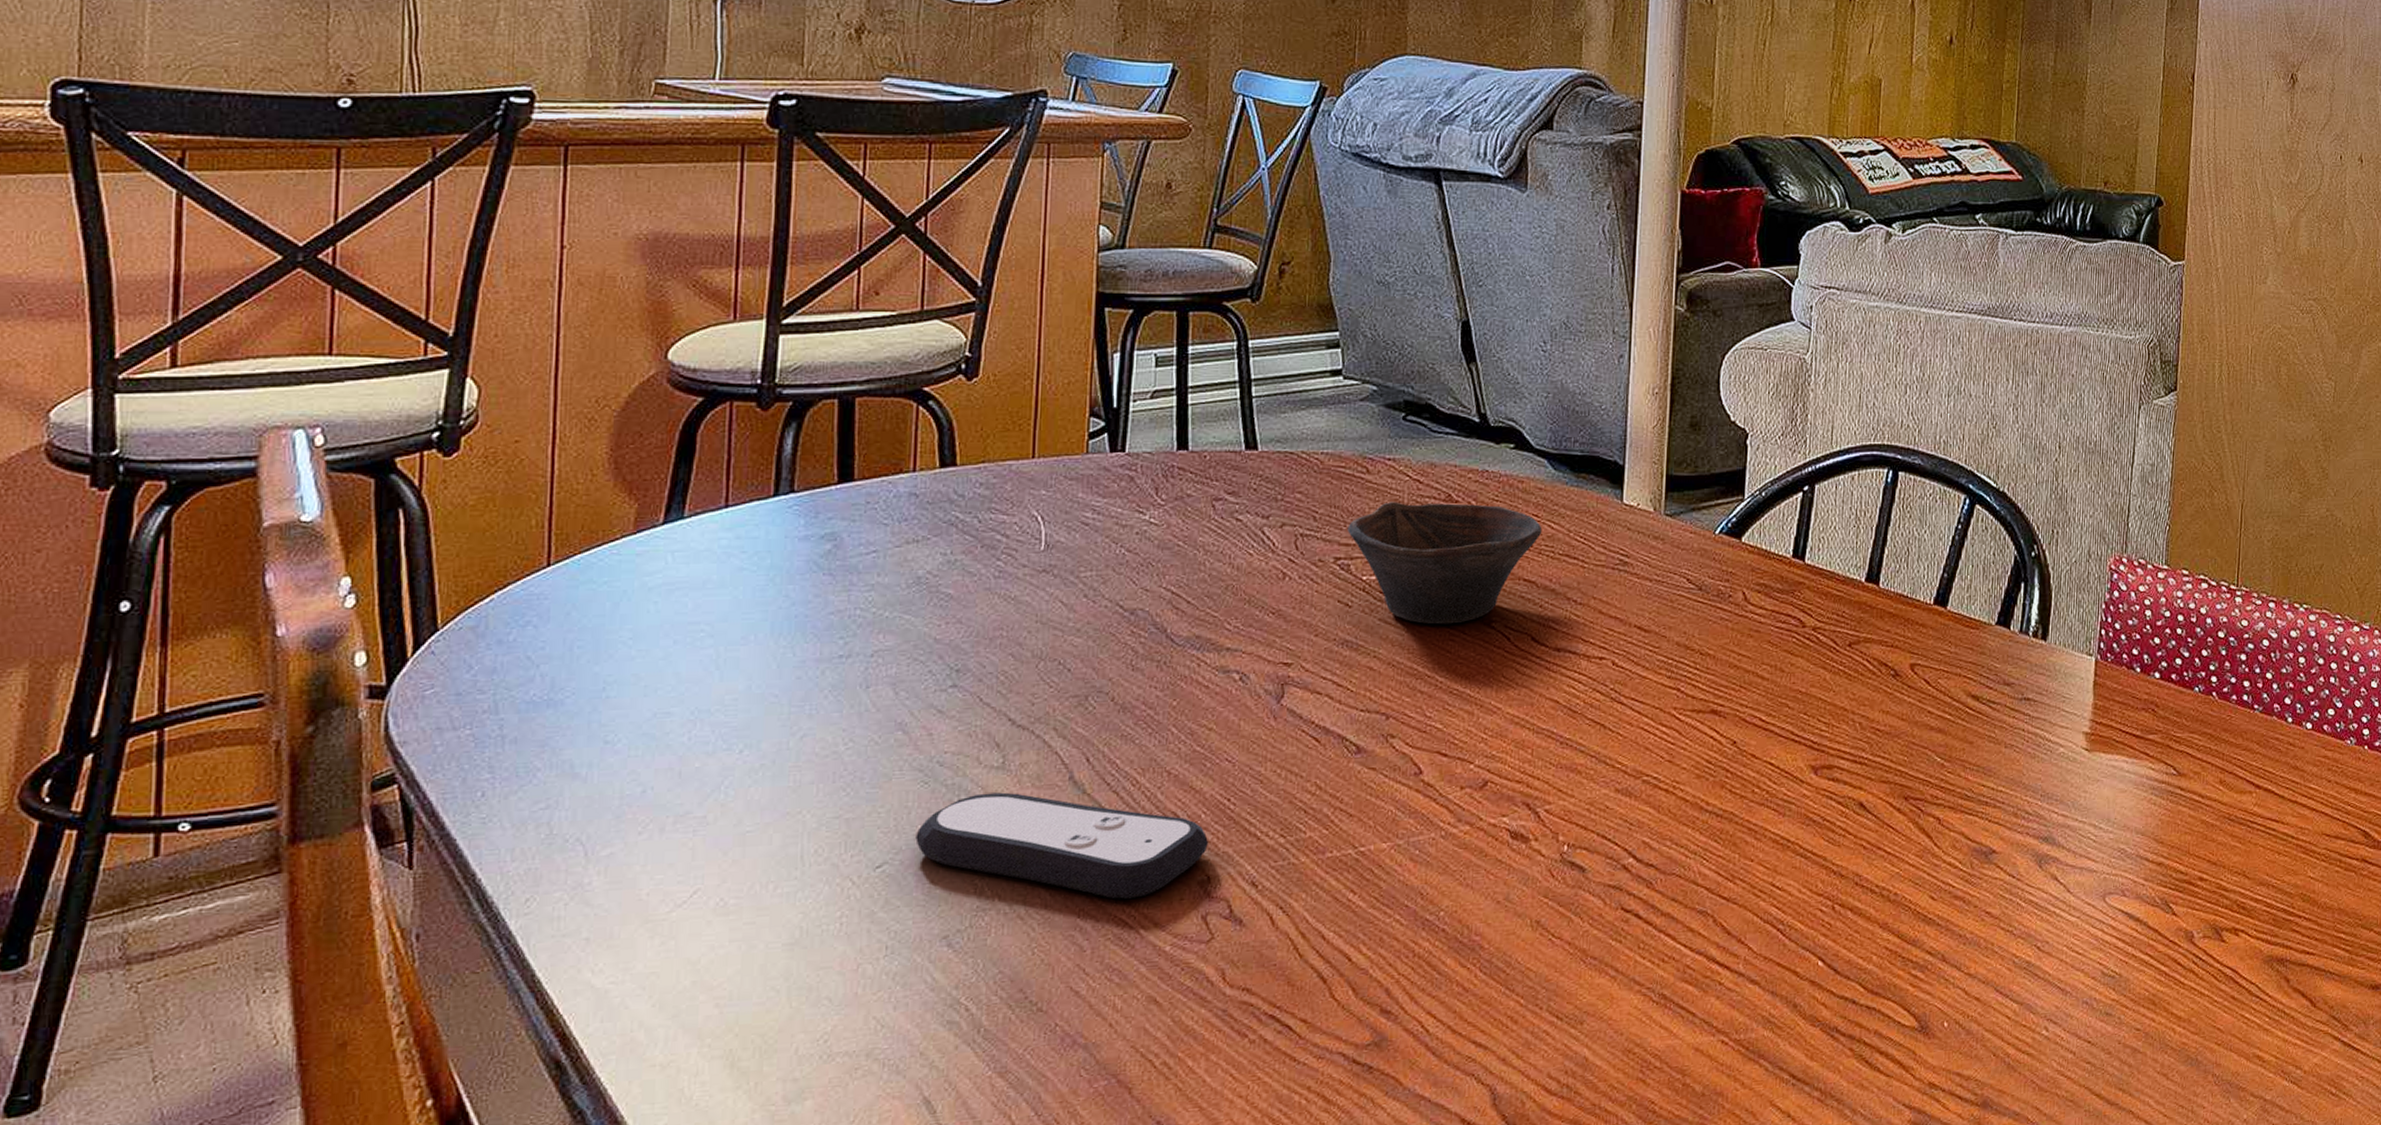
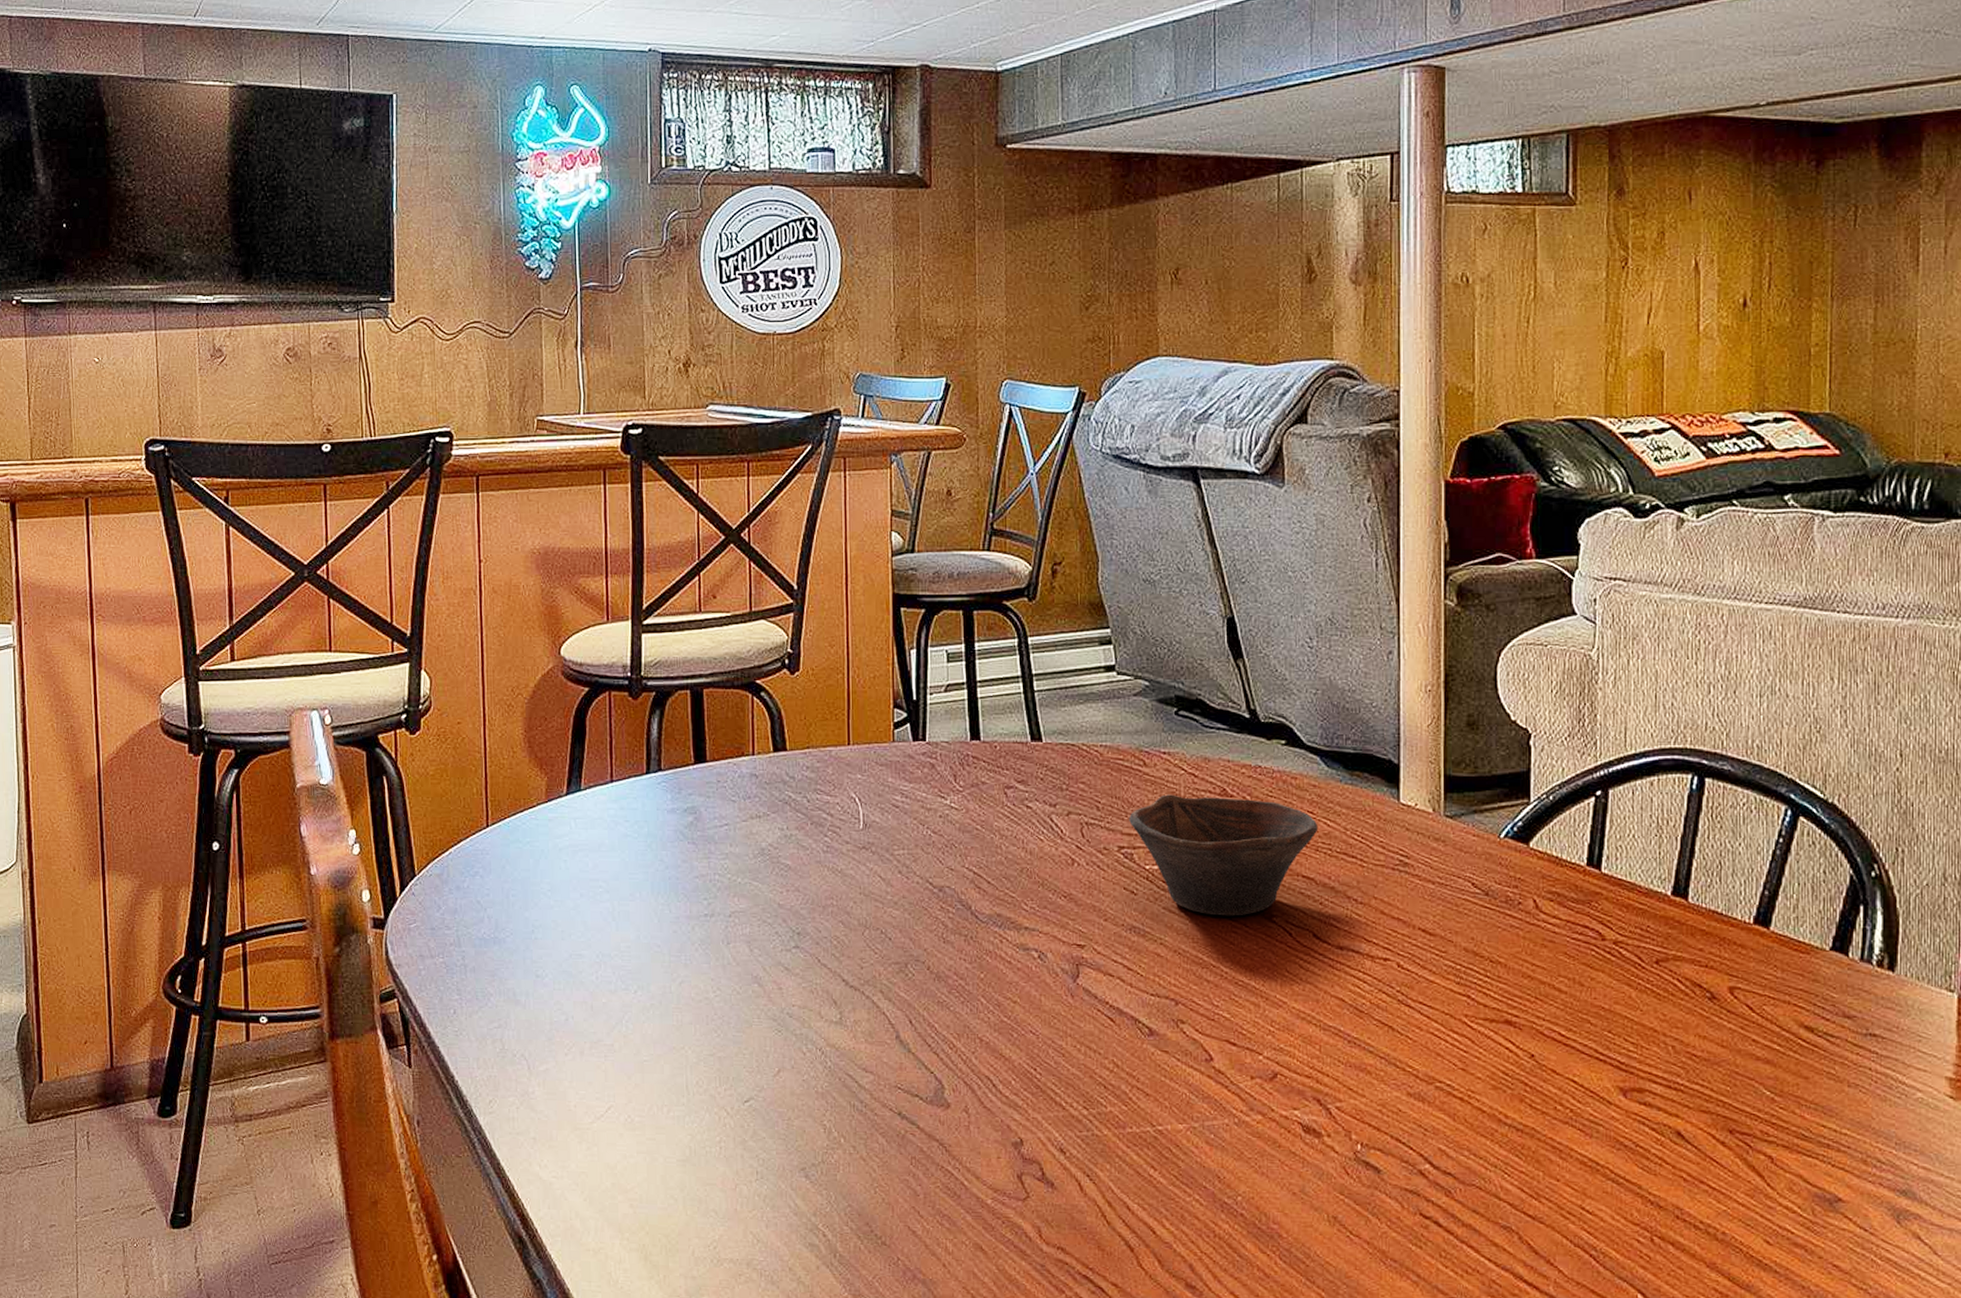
remote control: present [915,792,1208,899] -> none [774,1044,1019,1152]

